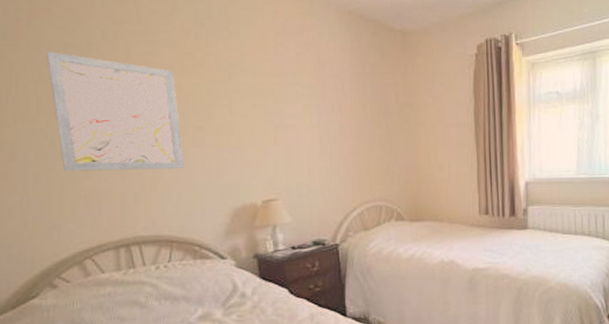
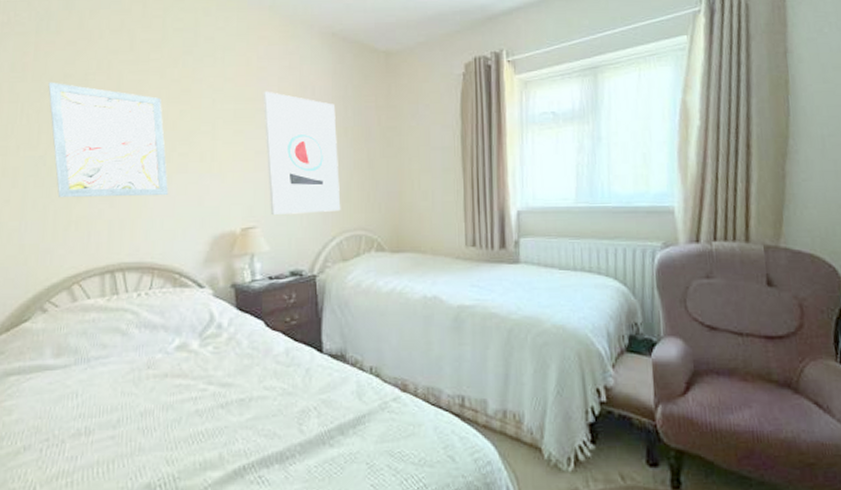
wall art: none [280,66,361,188] -> present [263,91,341,216]

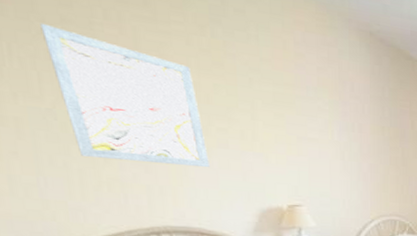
wall art: present [263,91,341,216] -> none [302,79,379,199]

